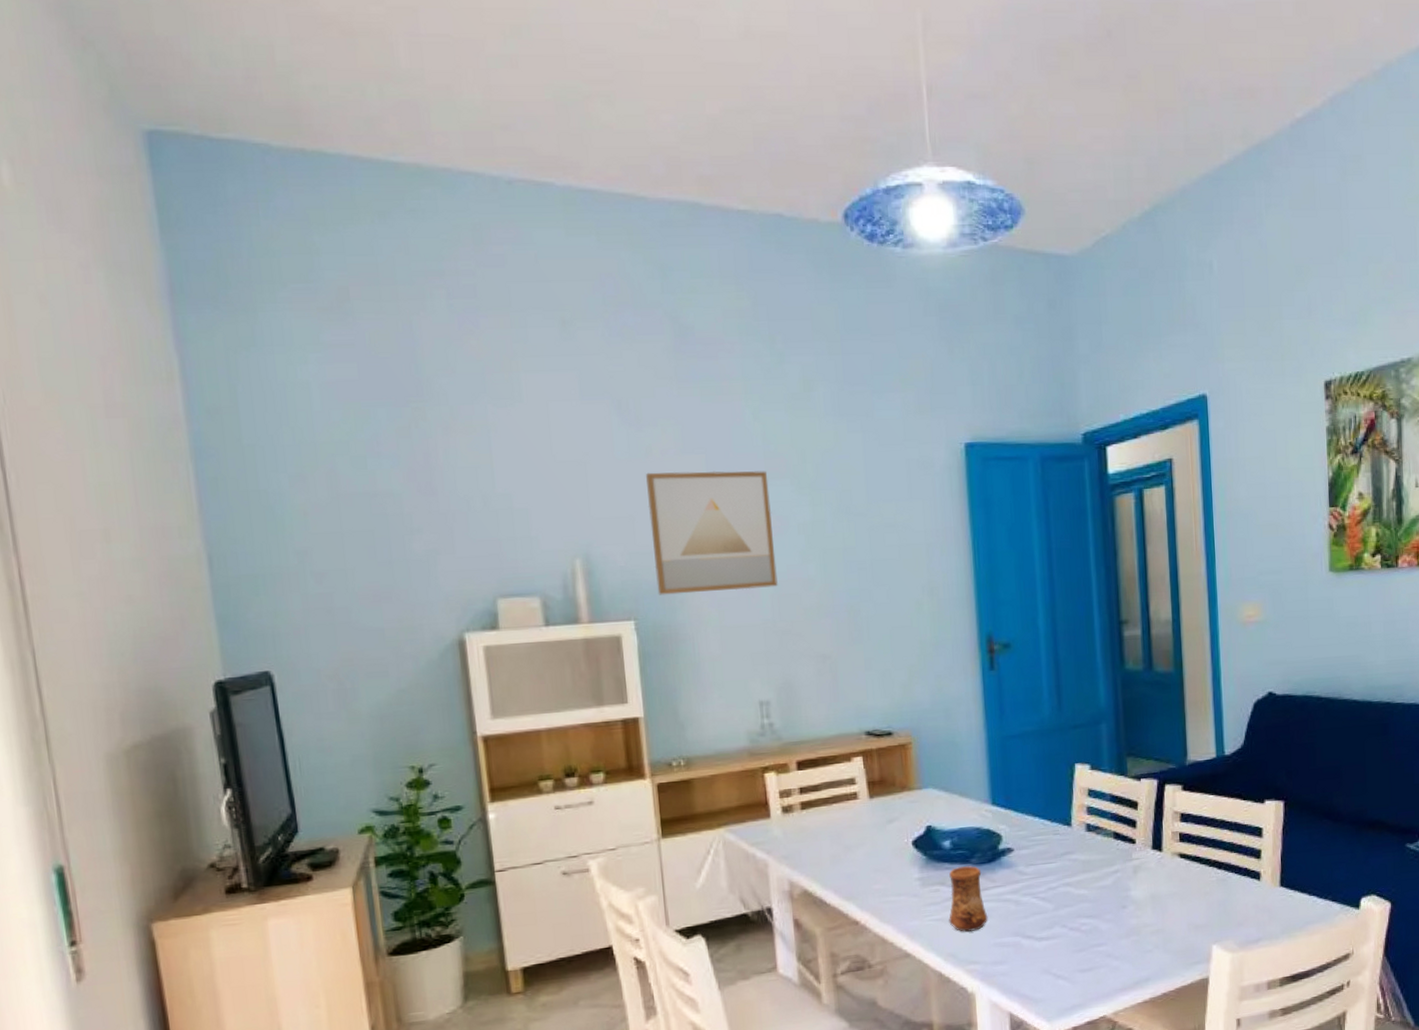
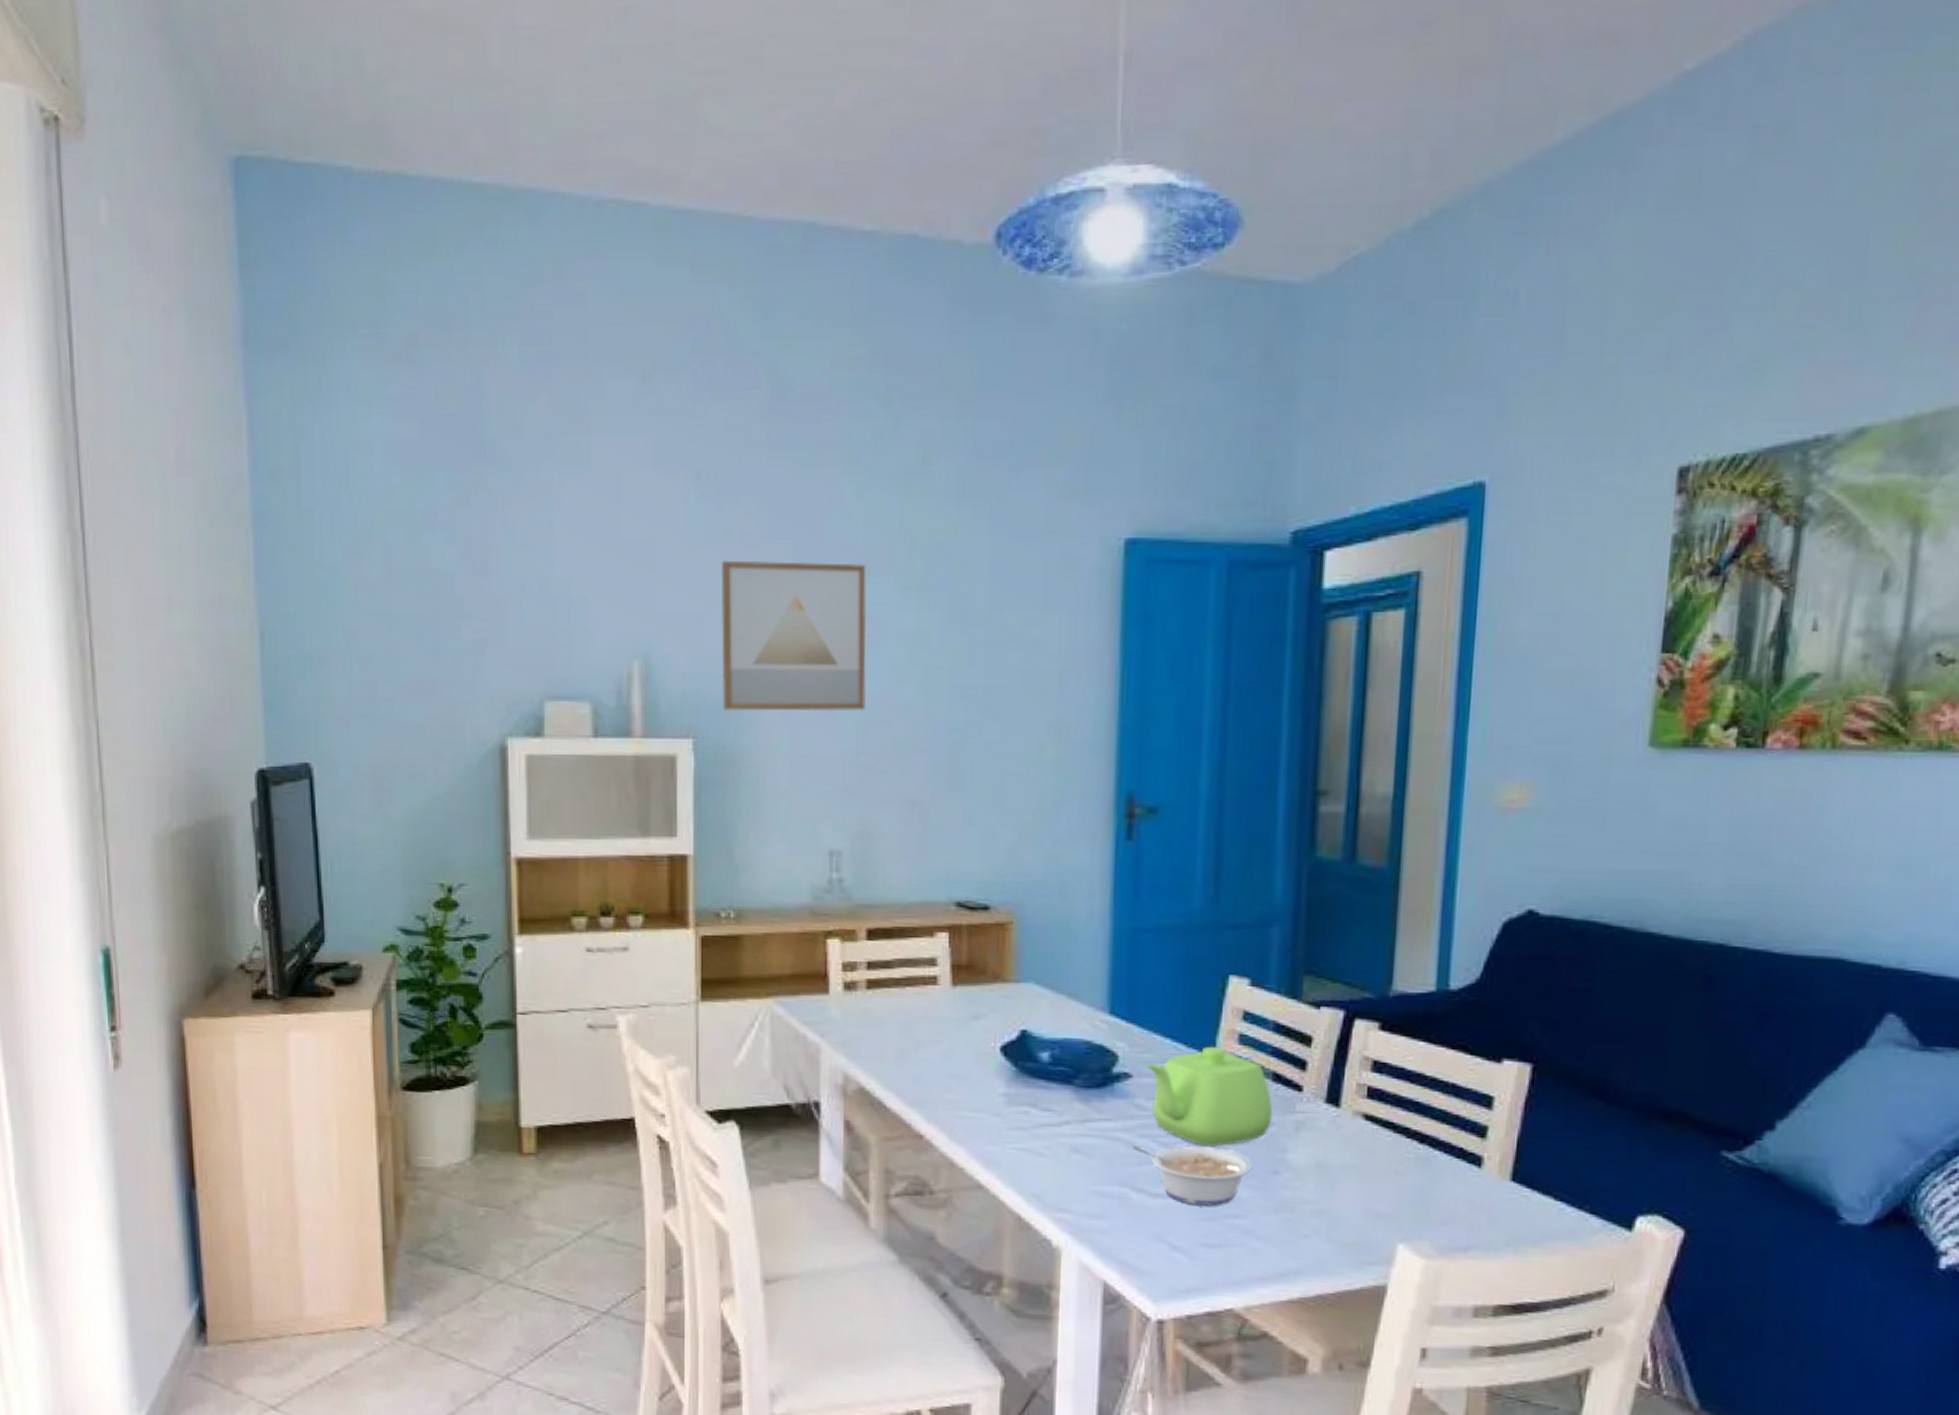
cup: present [949,865,988,932] -> none [1037,1086,1089,1171]
legume: none [1019,895,1107,942] -> present [1132,1144,1252,1206]
teapot: none [1022,819,1117,896] -> present [1145,1047,1273,1147]

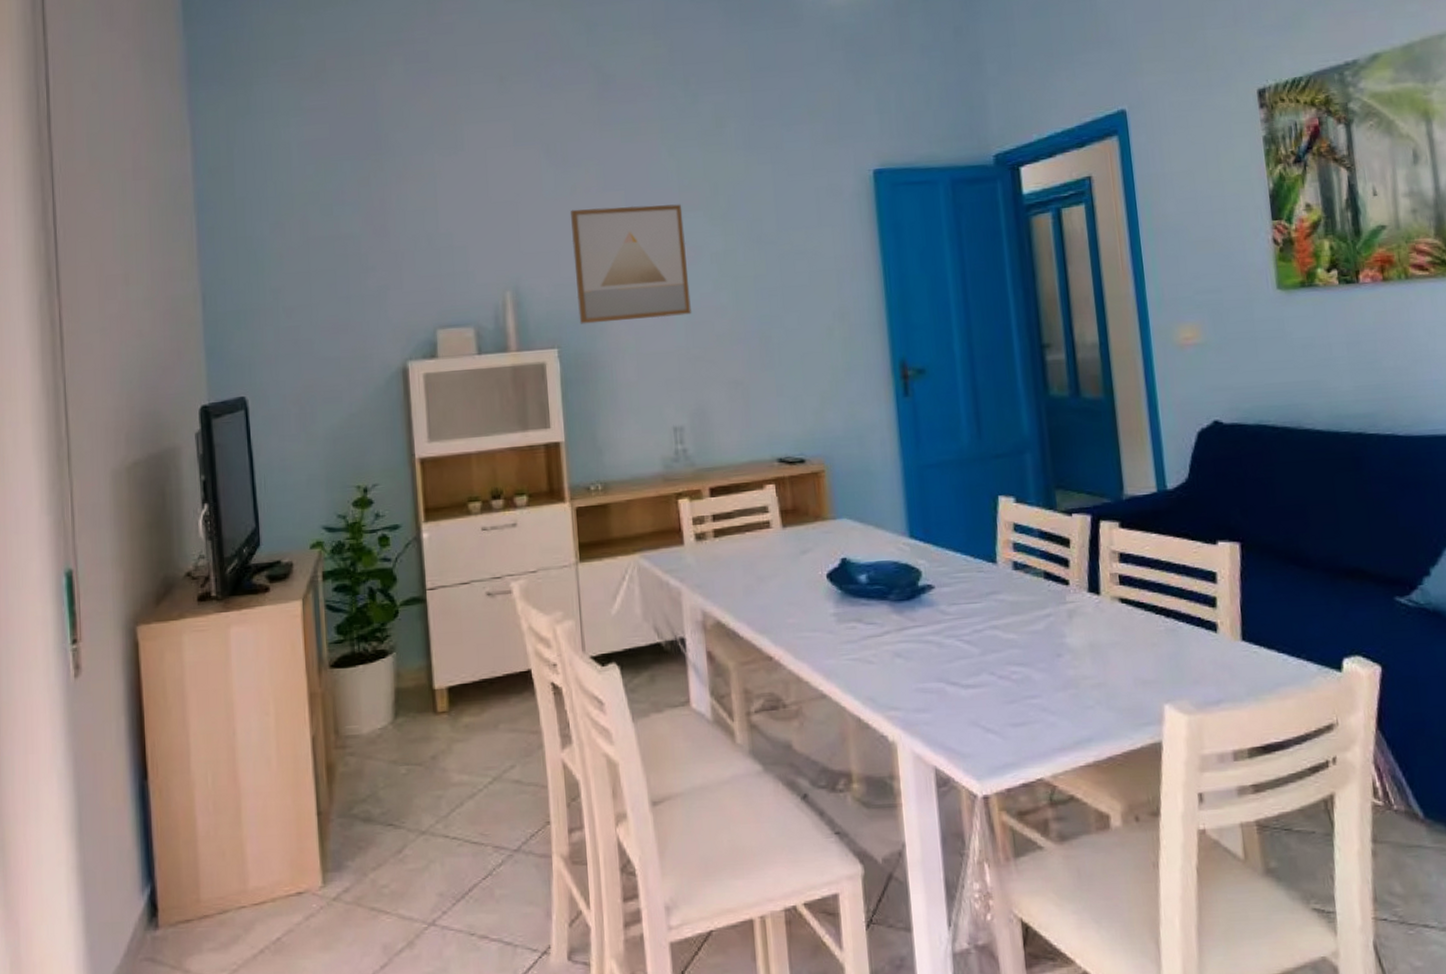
legume: present [1132,1144,1252,1206] -> none [942,639,1040,691]
teapot: present [1145,1047,1273,1147] -> none [943,556,1050,640]

